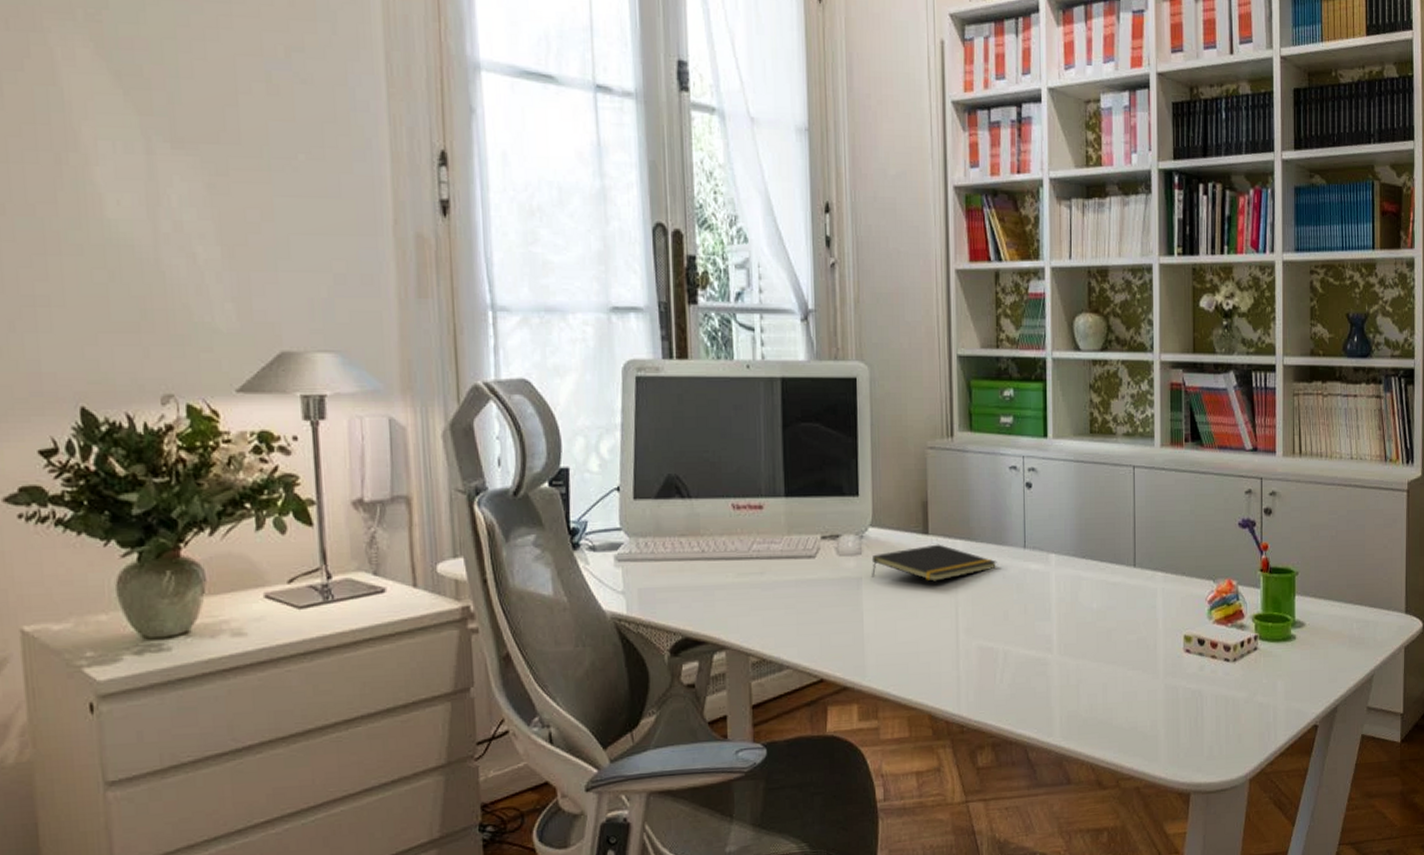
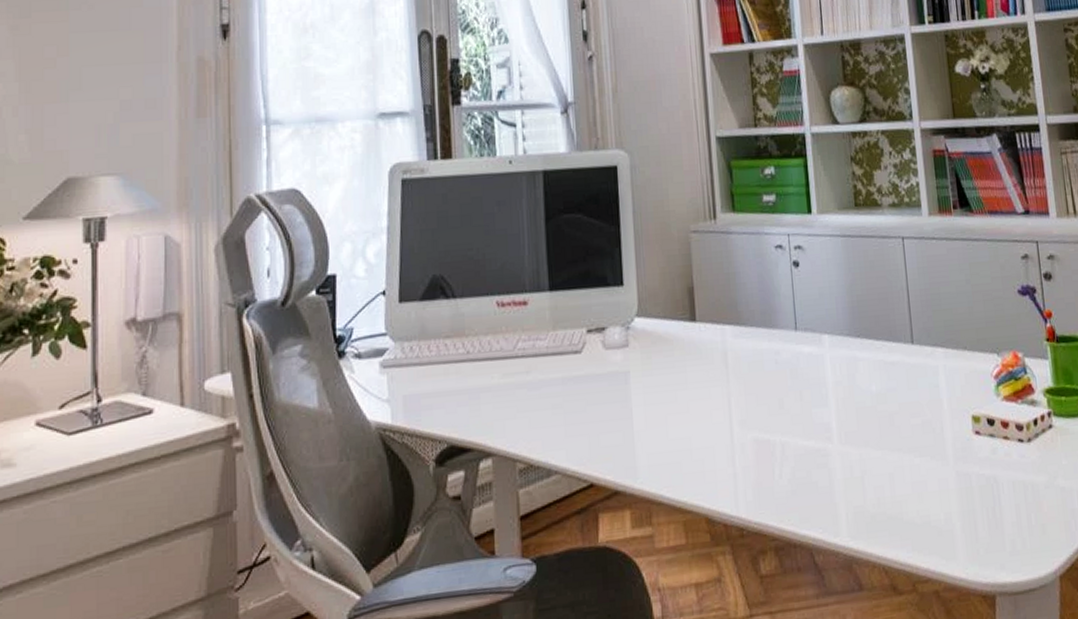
notepad: present [871,544,997,582] -> none [639,331,768,371]

